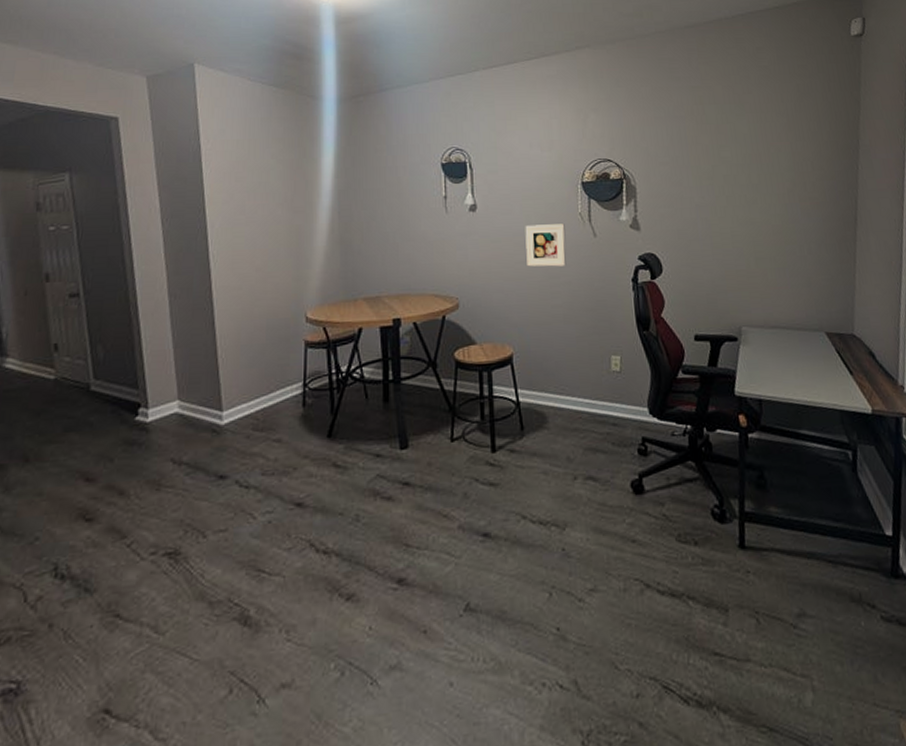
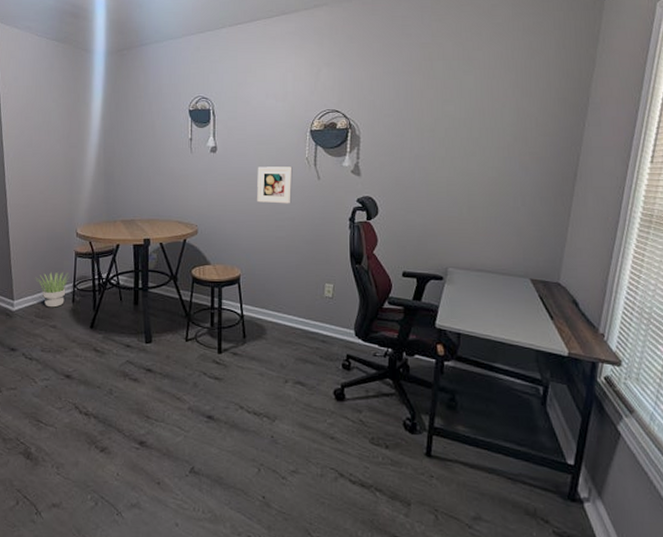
potted plant: none [252,369,297,416] -> present [35,272,69,308]

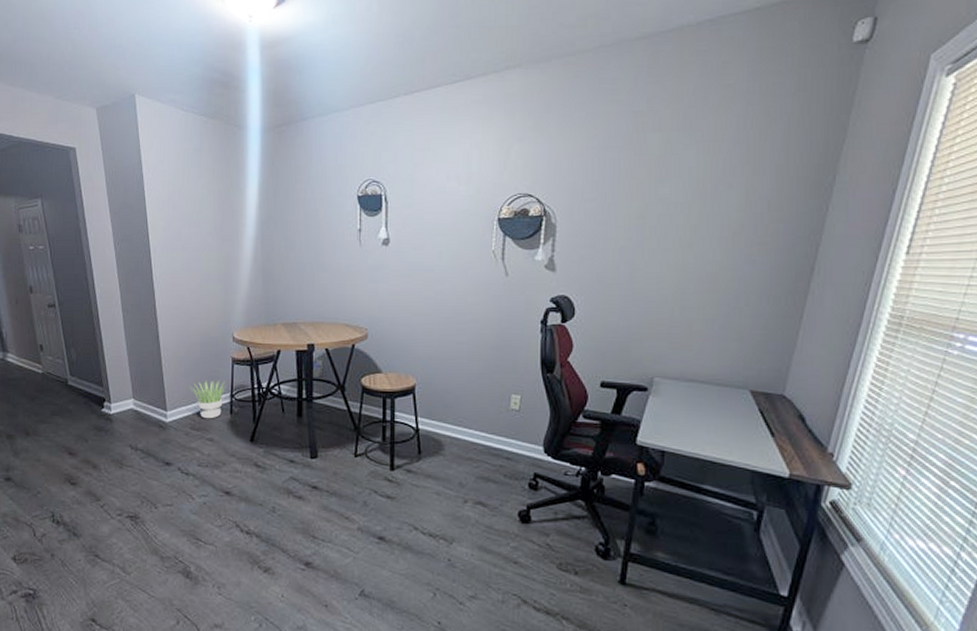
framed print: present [257,167,293,204] -> none [435,261,477,304]

